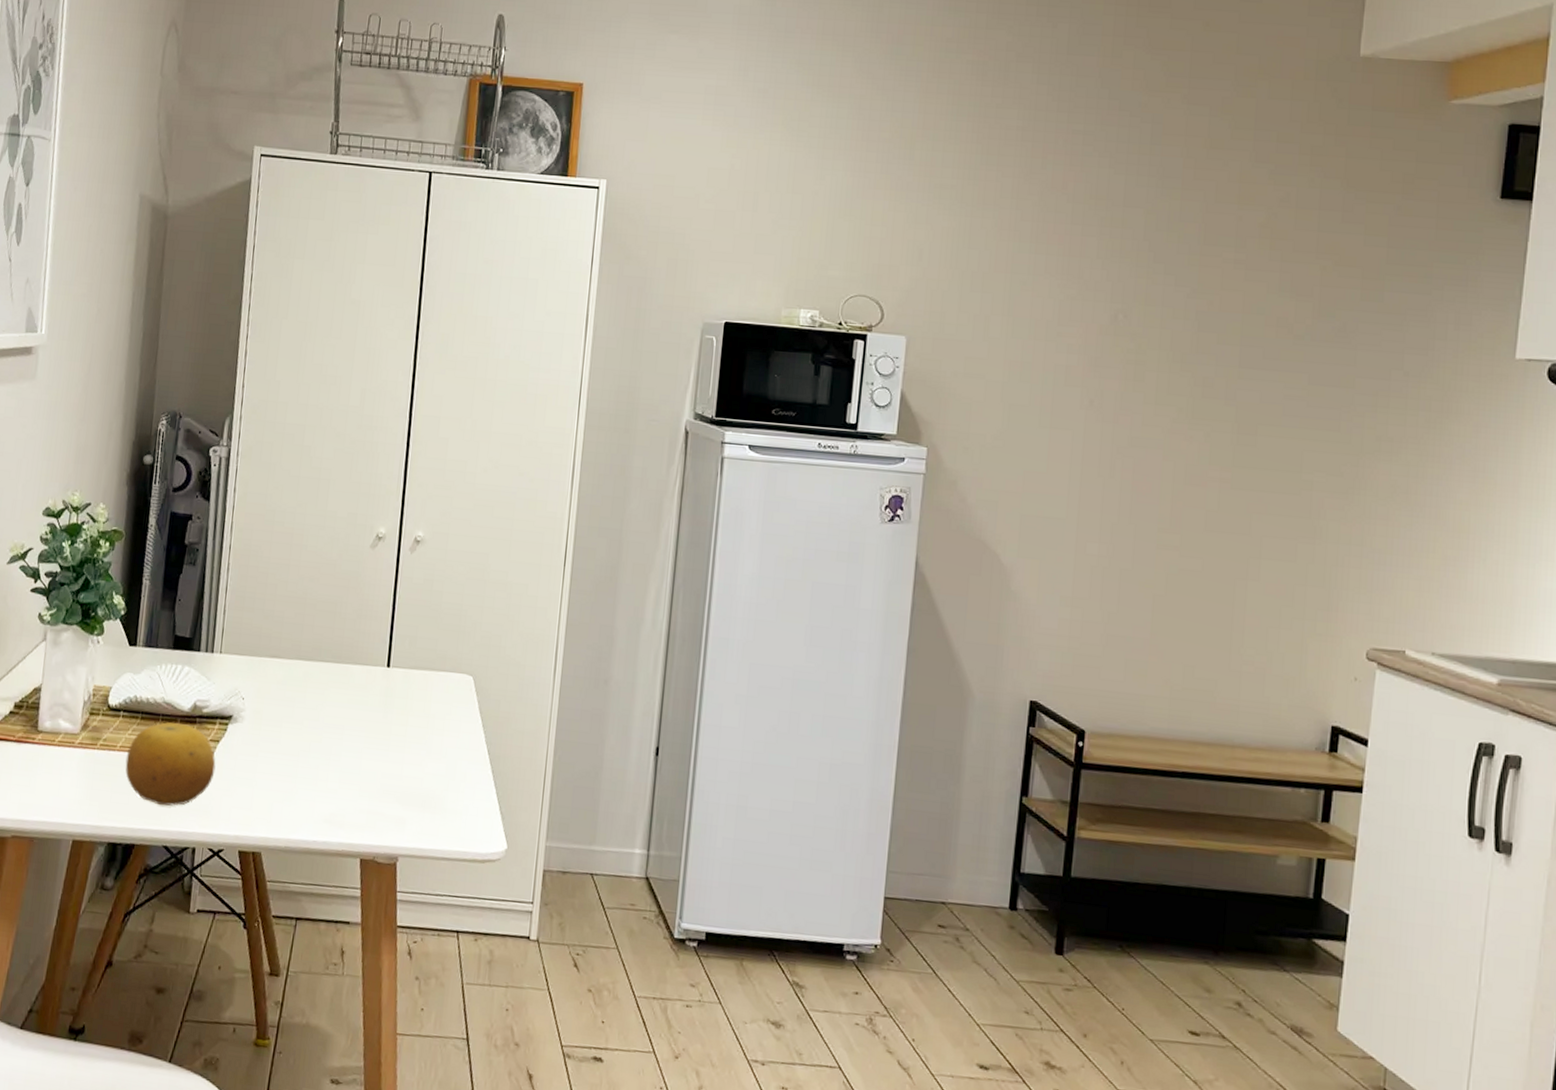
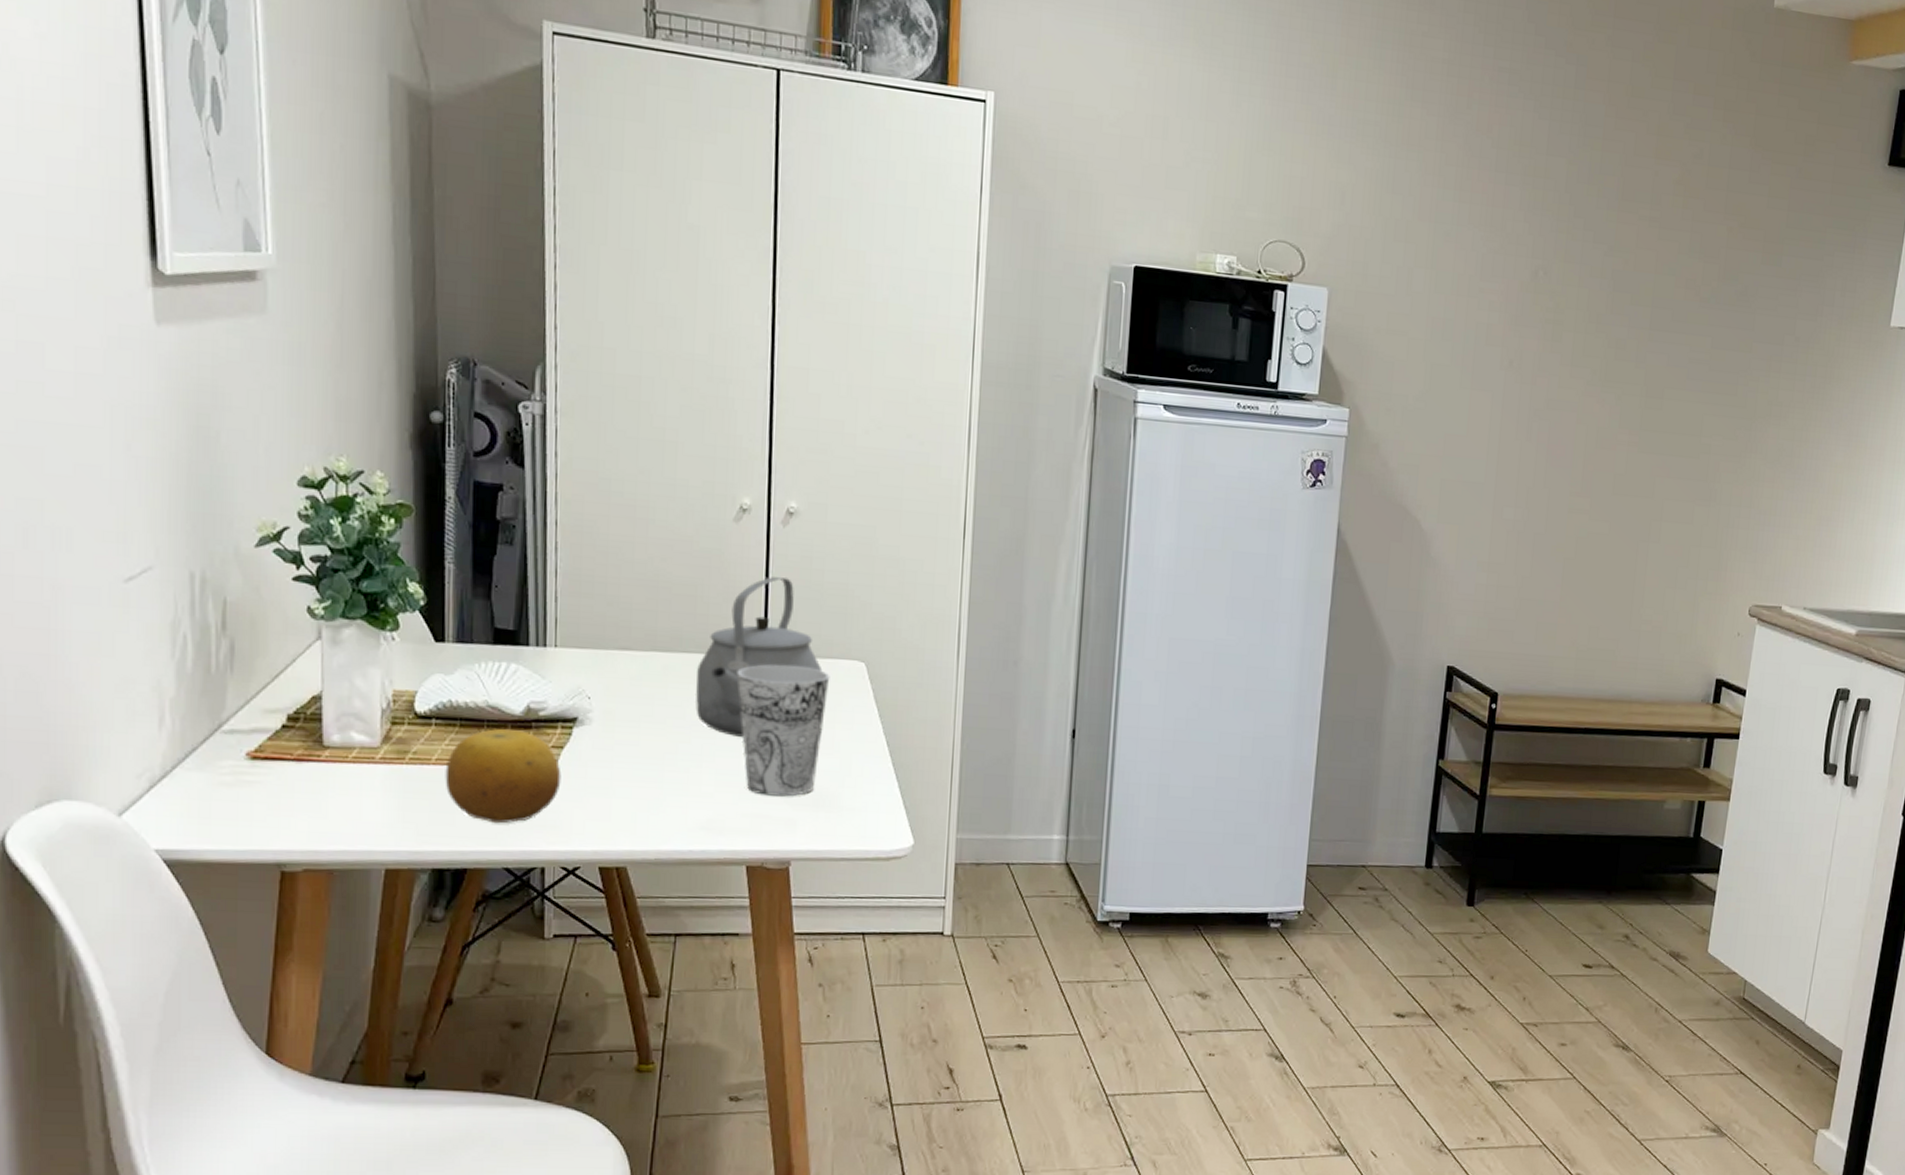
tea kettle: none [328,597,436,739] -> present [695,577,823,737]
cup: none [364,675,442,796] -> present [737,664,830,797]

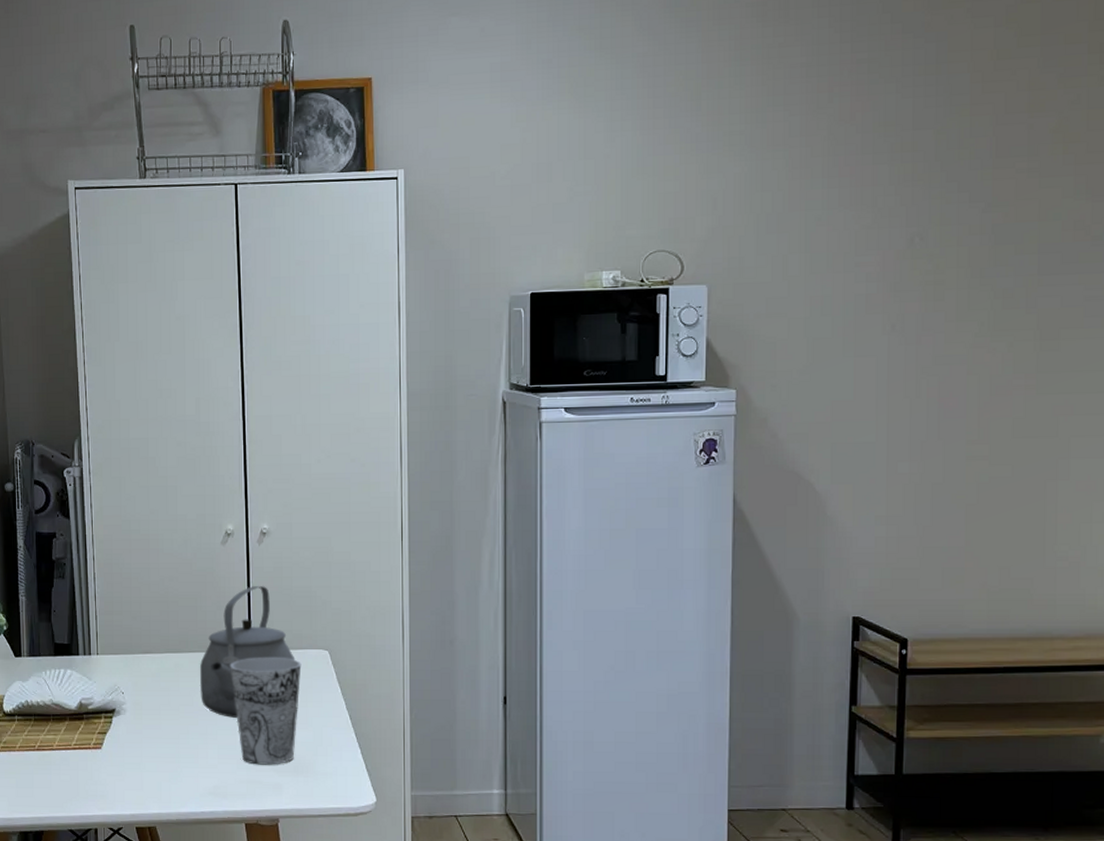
fruit: present [445,729,562,824] -> none [25,721,106,795]

